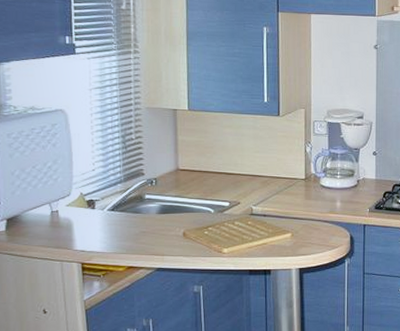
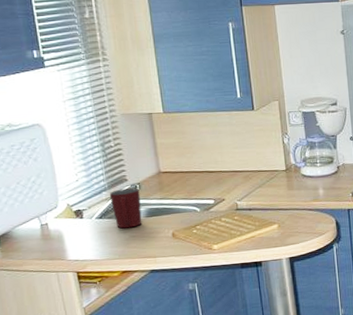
mug: none [124,183,155,223] -> present [109,188,142,229]

